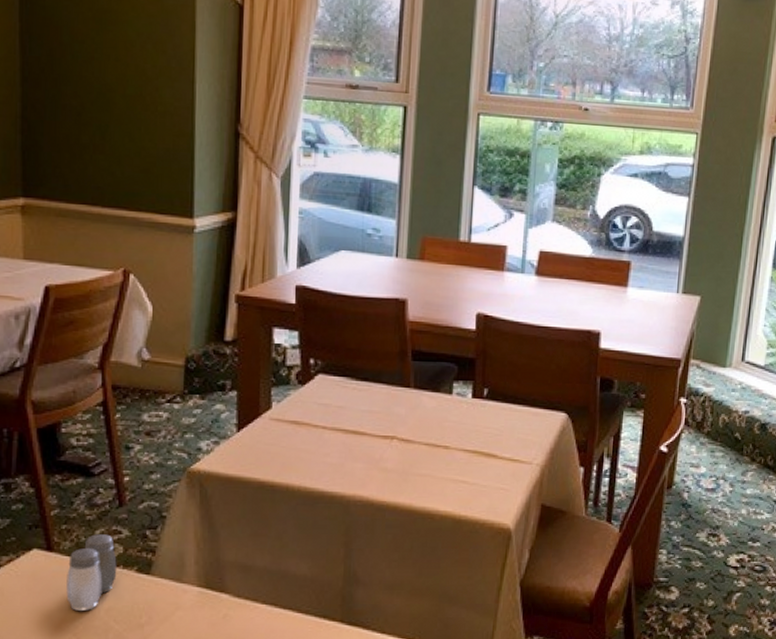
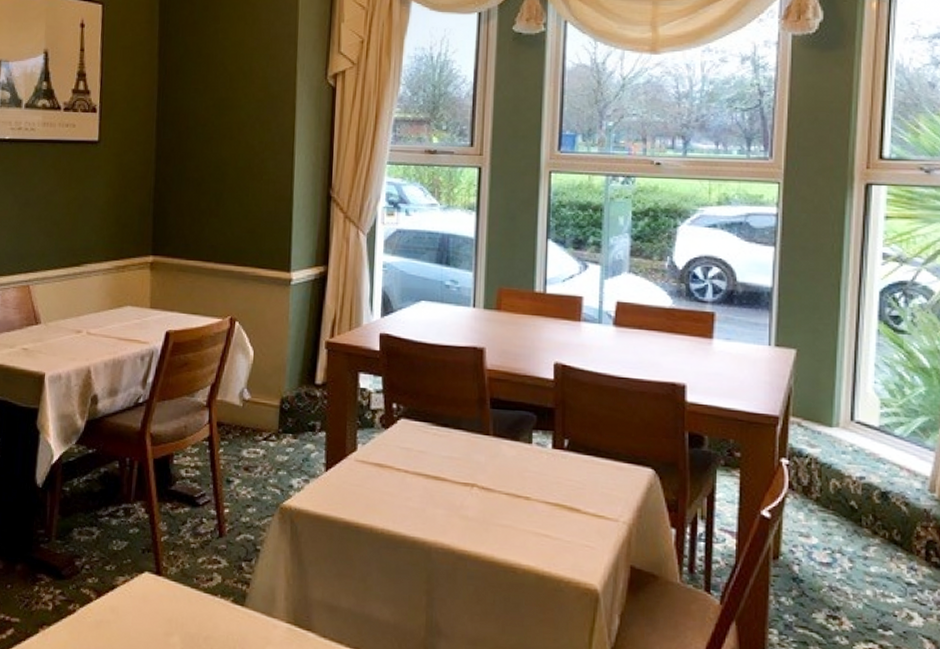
salt and pepper shaker: present [66,534,117,611] -> none [171,562,216,637]

